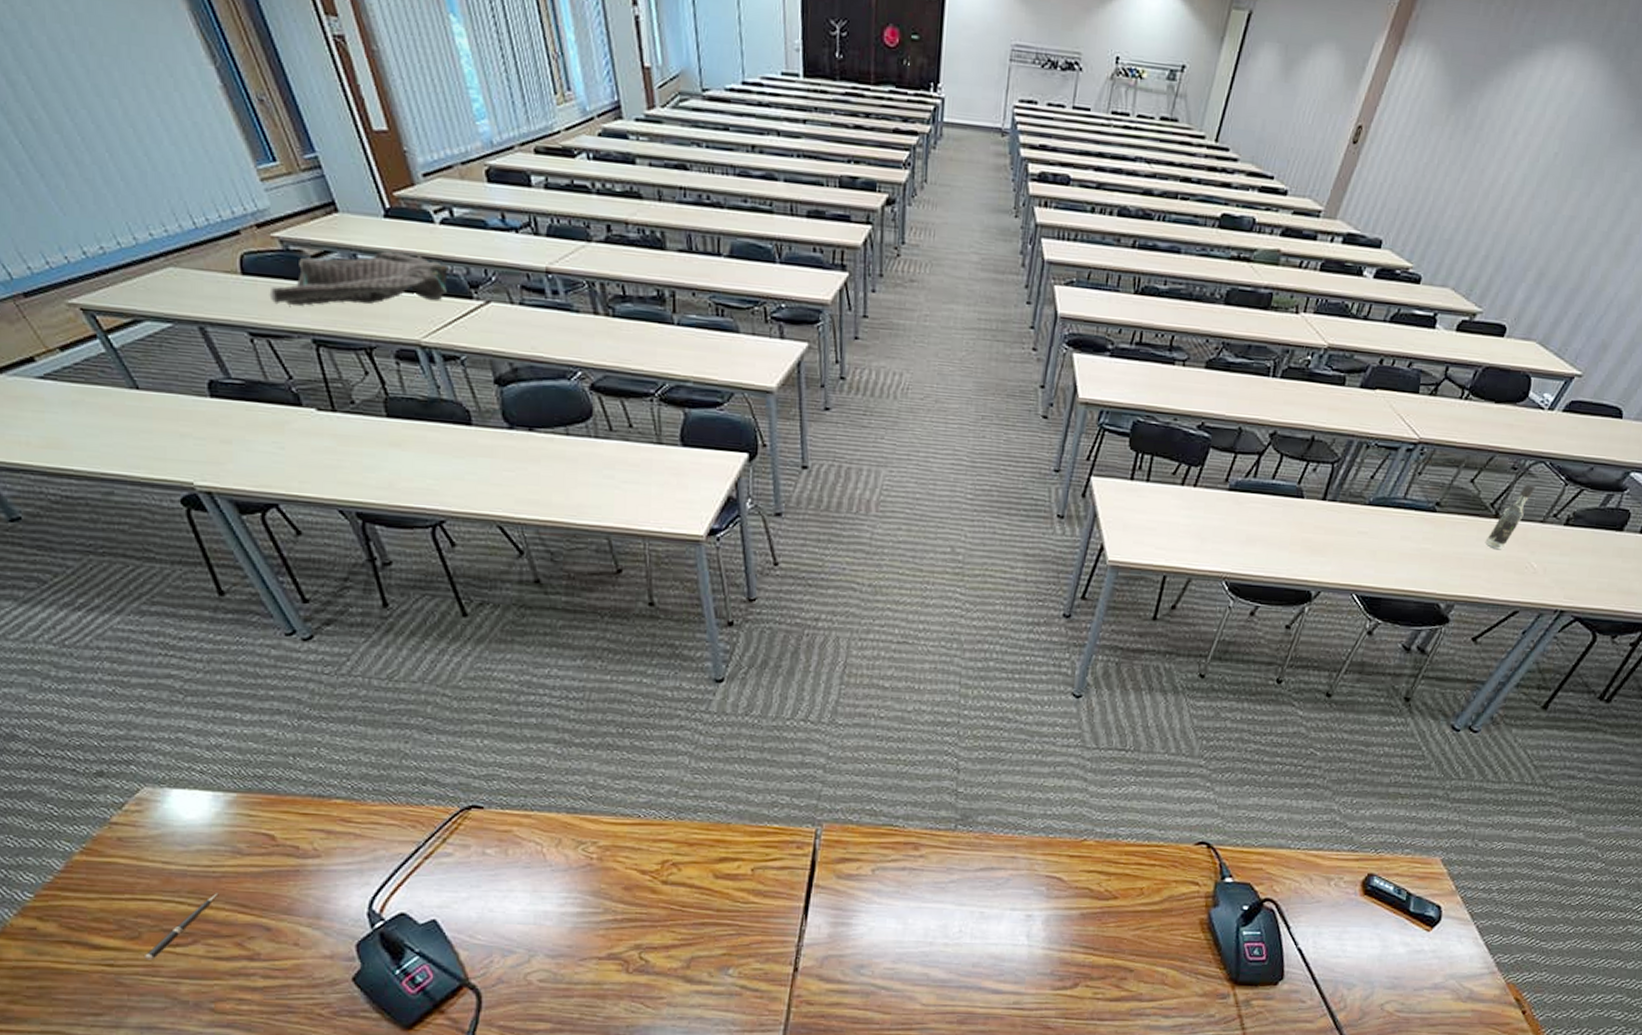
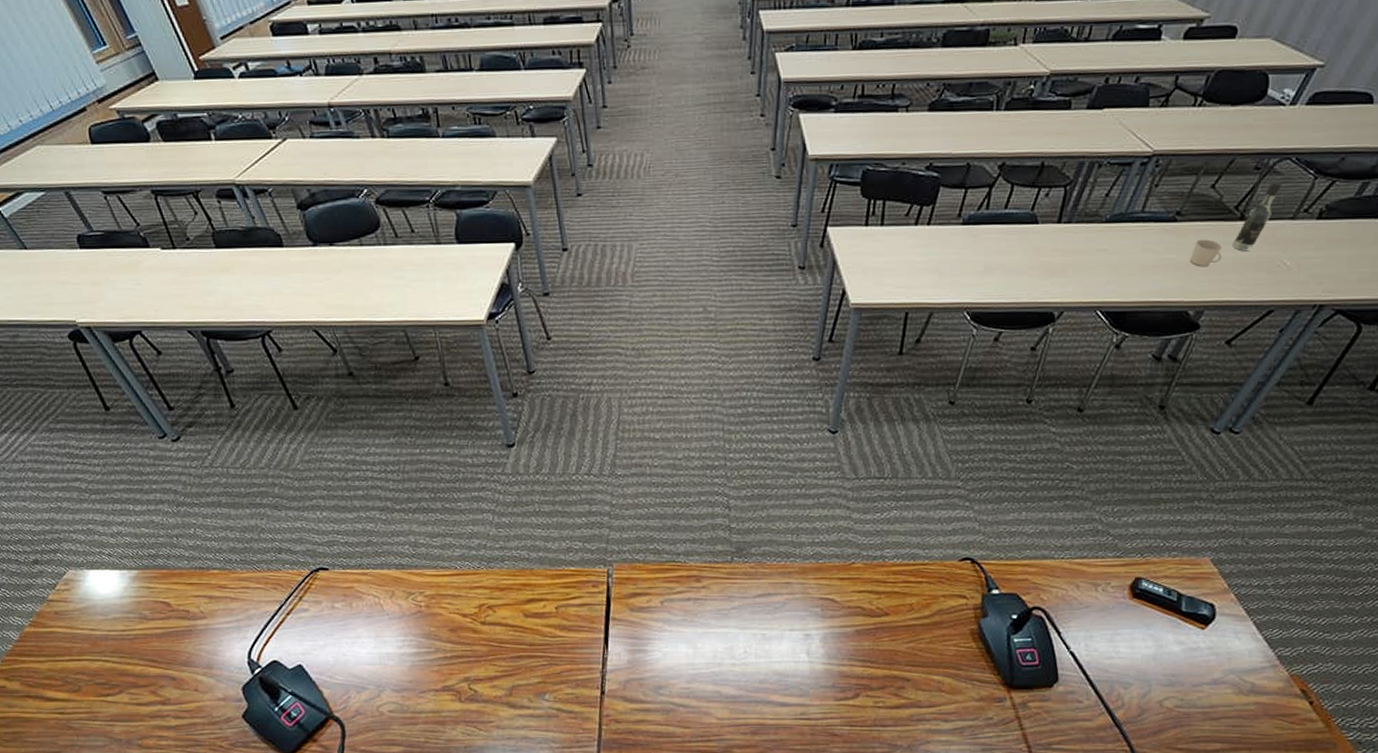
pen: present [143,893,219,960] -> none [84,652,134,708]
jacket: present [269,251,450,306] -> none [114,107,252,165]
cup: none [1444,532,1476,561] -> present [1189,239,1222,267]

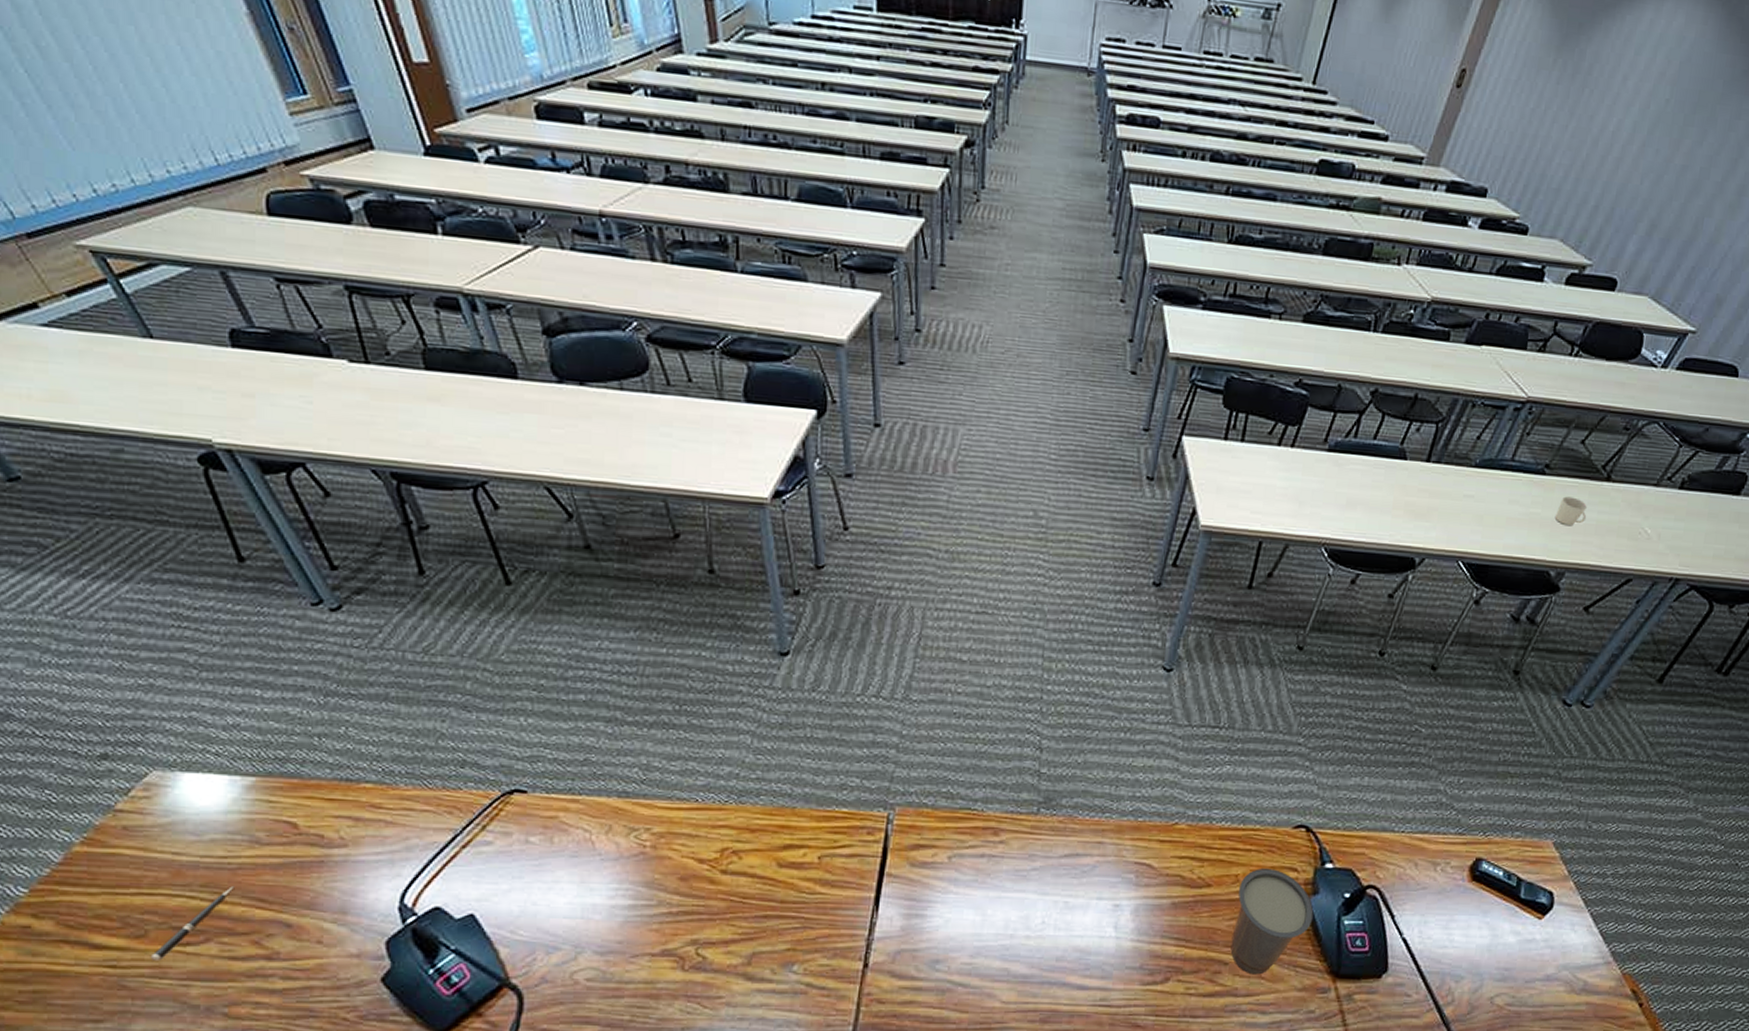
pen: none [84,652,134,708] -> present [150,886,235,961]
cup: none [911,596,985,689] -> present [1230,867,1314,975]
bottle: present [1232,181,1282,252] -> none [1596,444,1649,515]

